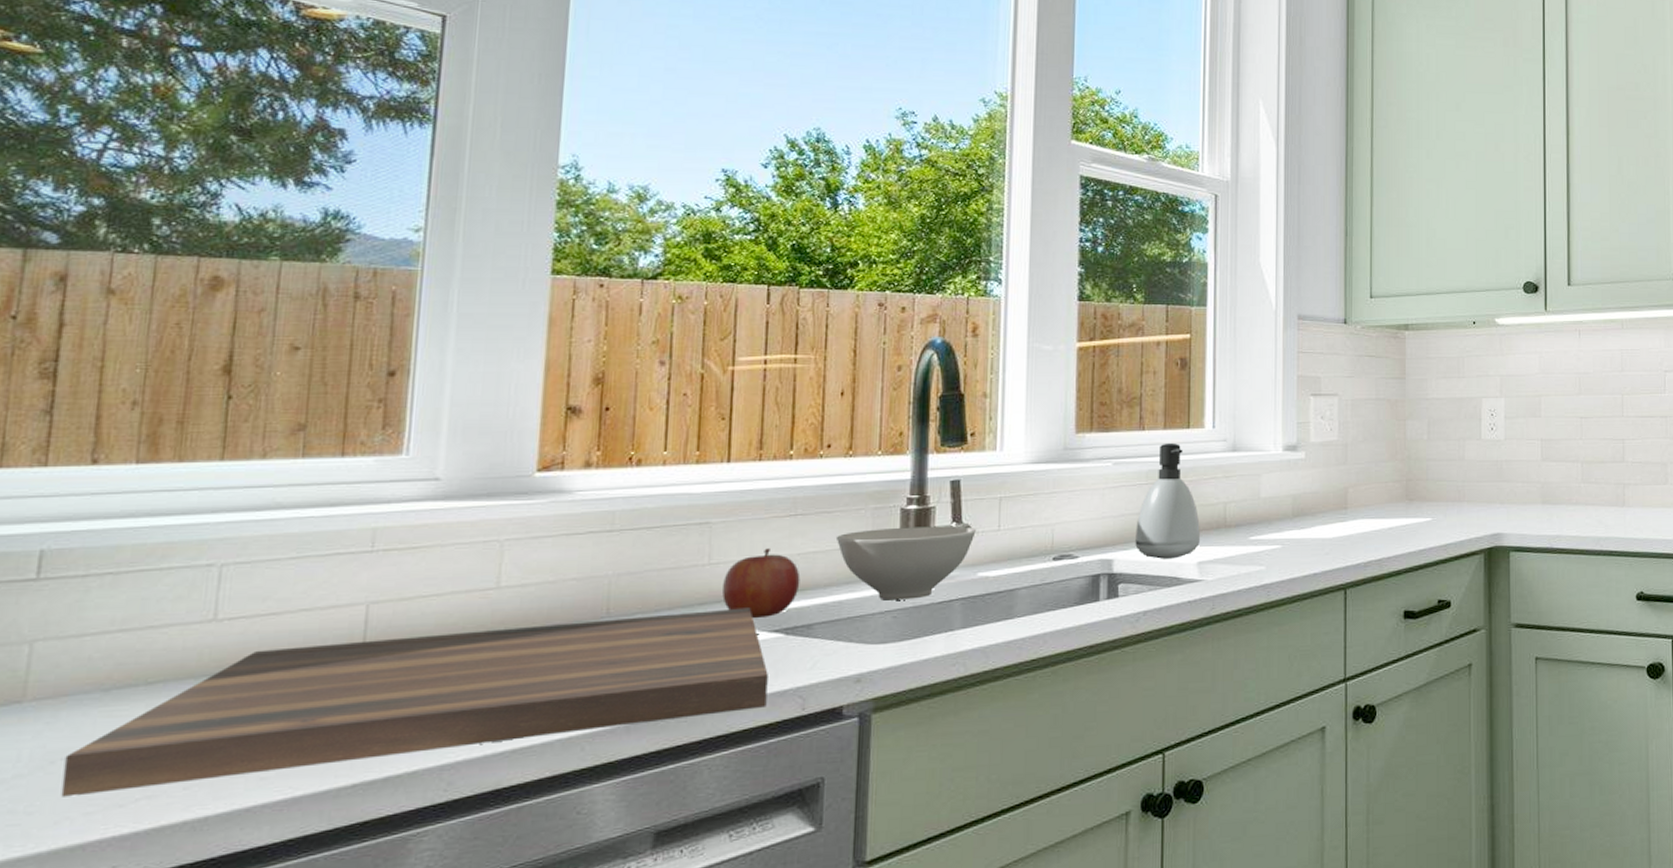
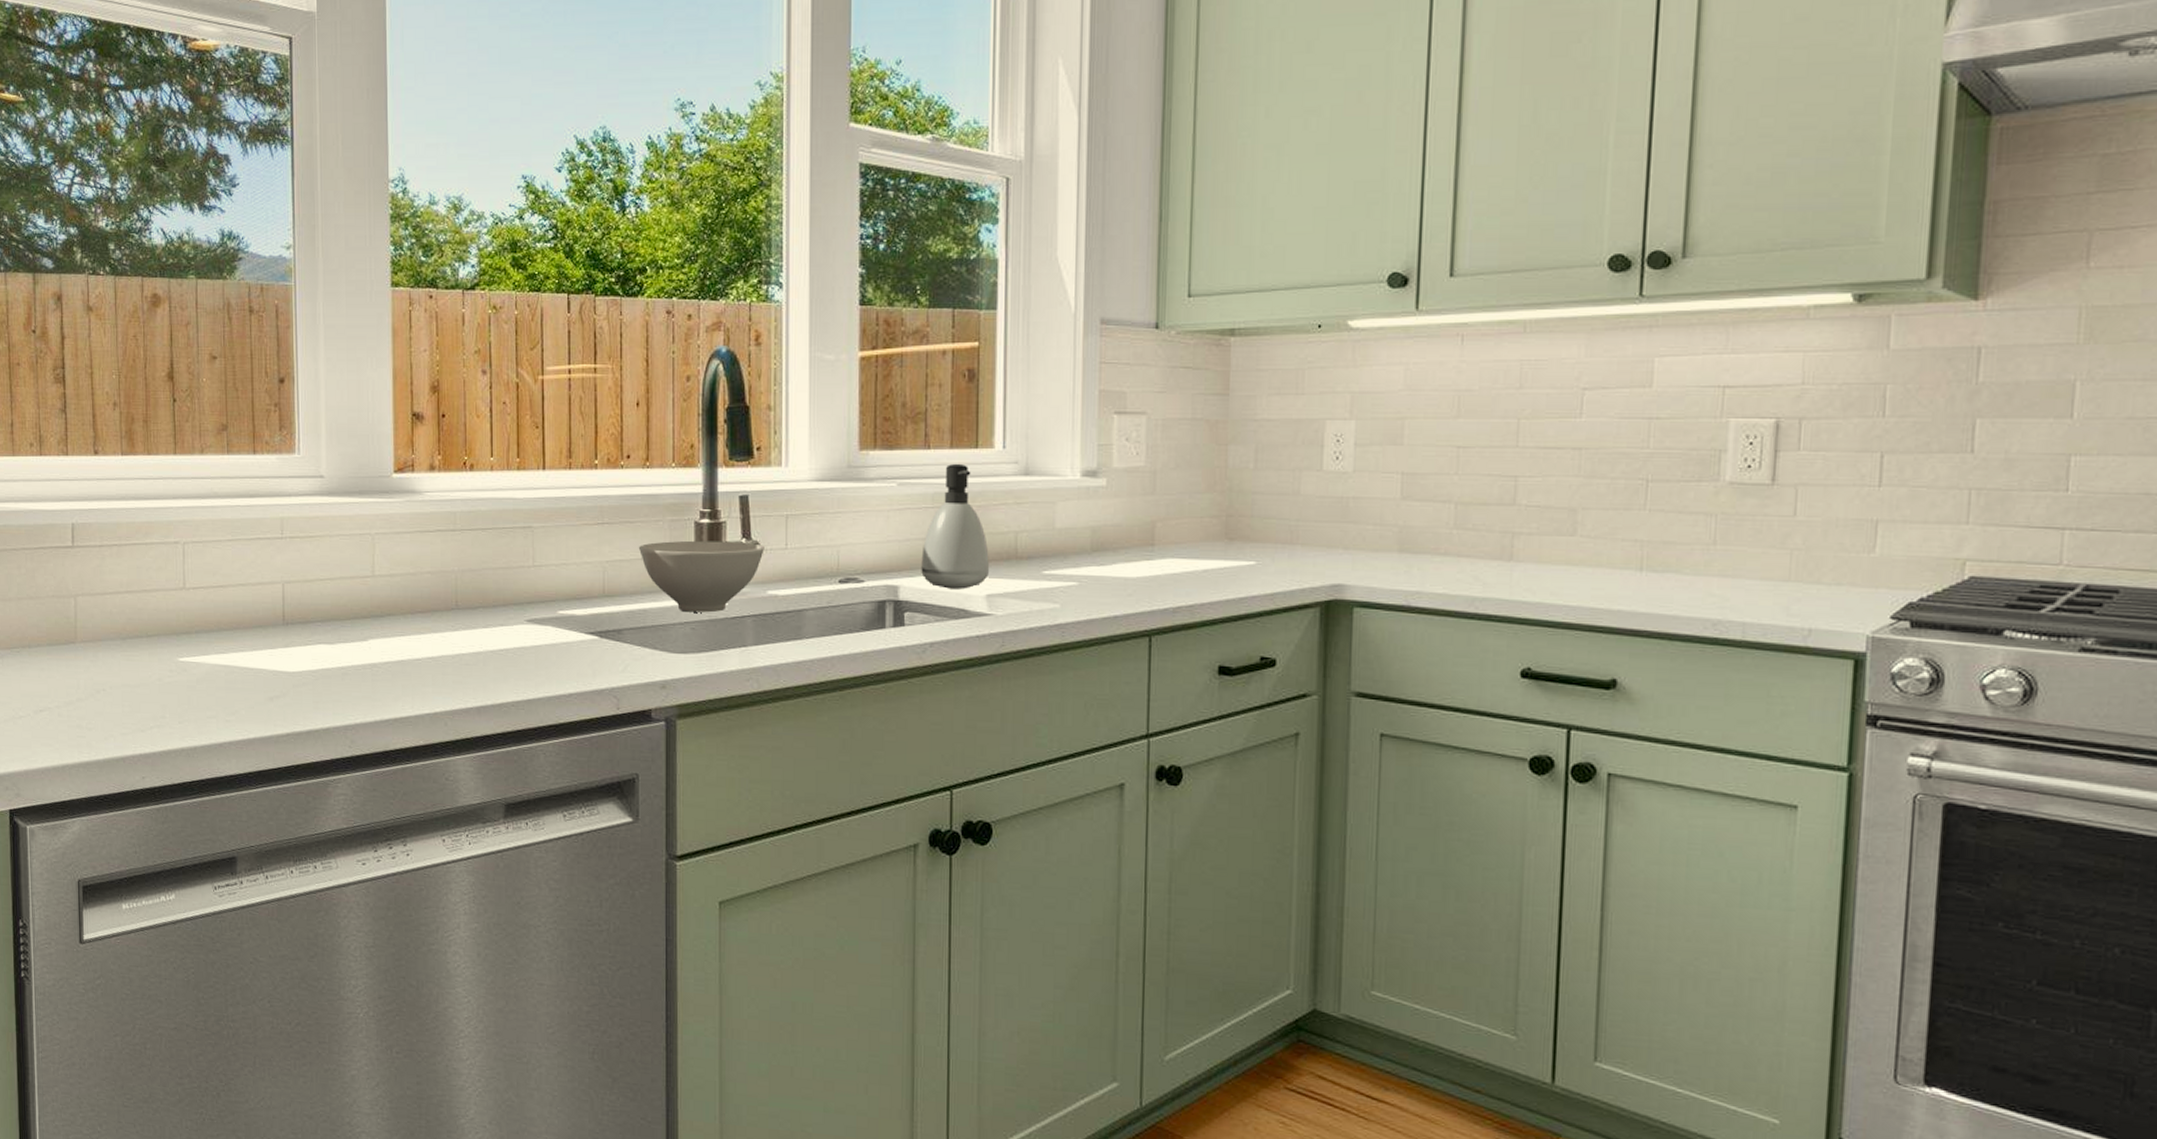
cutting board: present [60,607,768,797] -> none [105,609,587,720]
fruit: present [722,548,801,618] -> none [546,554,610,620]

